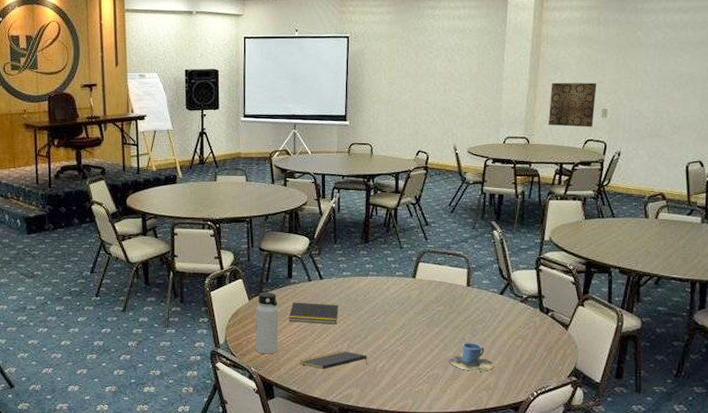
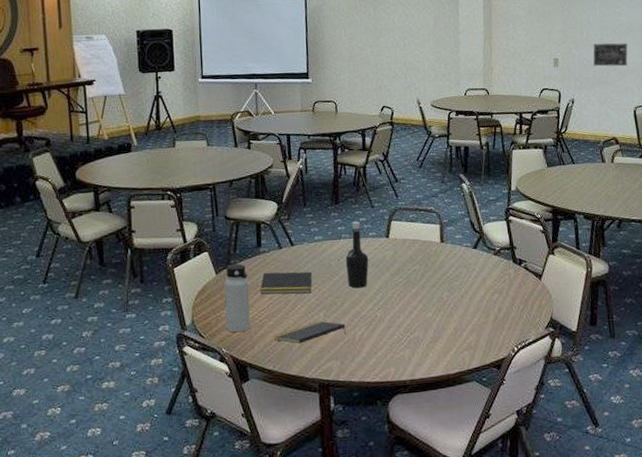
bottle: none [371,260,394,323] -> present [345,221,369,288]
cup: present [449,342,494,371] -> none [429,300,474,331]
wall art: present [549,82,597,127] -> none [504,33,547,77]
wall art: none [645,94,686,120] -> present [593,43,628,67]

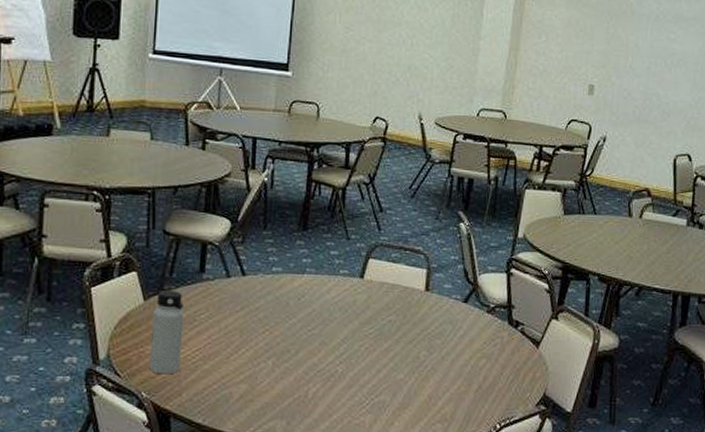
notepad: present [260,271,312,294] -> none [197,304,264,336]
notepad: present [274,321,346,344] -> none [208,370,297,395]
bottle: present [345,221,369,288] -> none [306,254,336,336]
wall art: present [593,43,628,67] -> none [634,72,678,105]

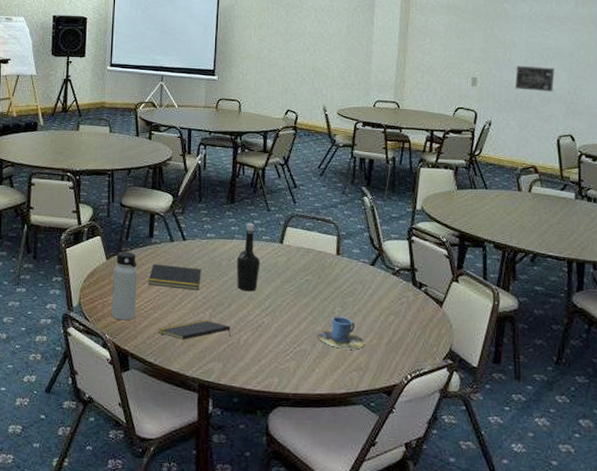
notepad: none [197,304,264,336] -> present [148,264,201,290]
notepad: none [208,370,297,395] -> present [158,319,231,340]
bottle: none [306,254,336,336] -> present [236,223,260,292]
cup: none [399,361,452,399] -> present [318,316,365,350]
wall art: none [634,72,678,105] -> present [514,65,555,92]

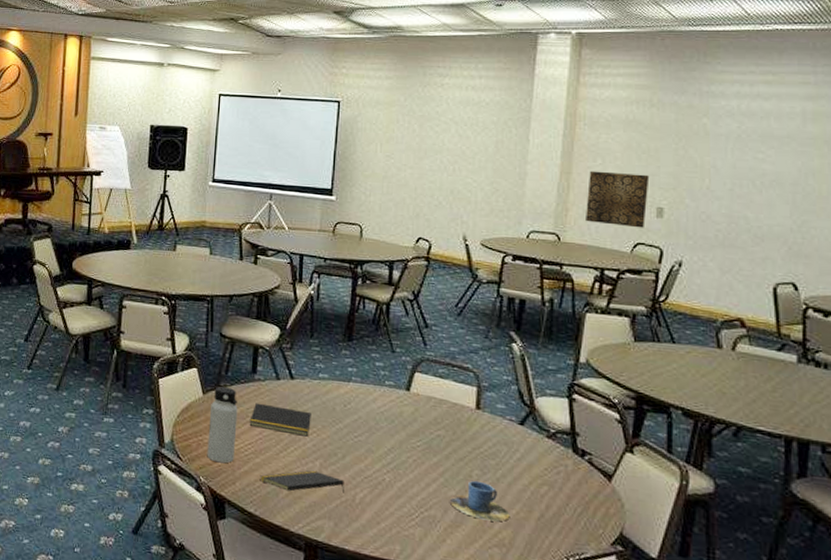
bottle: present [236,223,260,292] -> none [353,364,382,443]
wall art: none [418,48,466,95] -> present [586,170,650,228]
wall art: present [514,65,555,92] -> none [715,194,771,229]

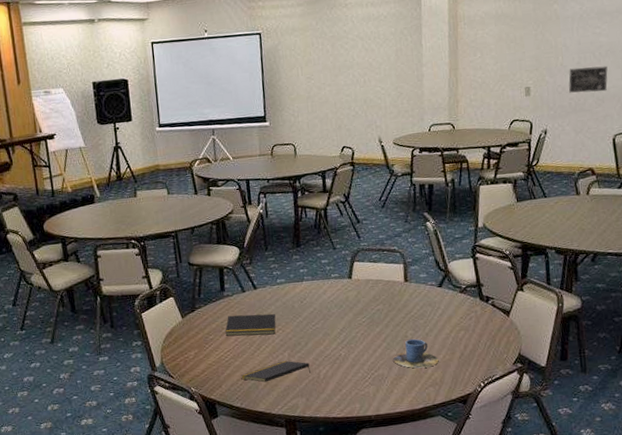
water bottle: present [207,386,238,464] -> none [190,308,217,373]
wall art: present [586,170,650,228] -> none [471,60,518,109]
wall art: none [715,194,771,229] -> present [568,66,608,93]

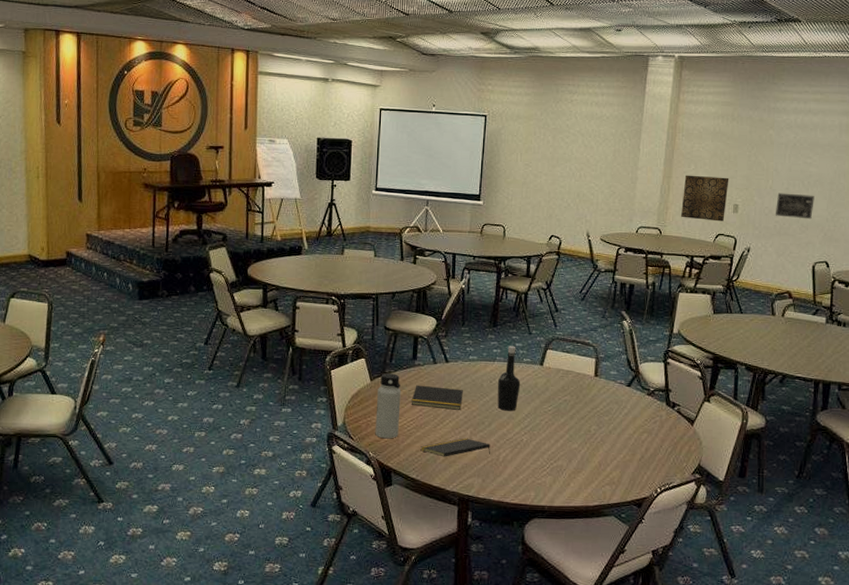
water bottle: none [190,308,217,373] -> present [375,373,401,439]
bottle: none [308,263,332,329] -> present [497,346,521,411]
cup: present [393,338,439,369] -> none [574,434,619,465]
wall art: none [471,60,518,109] -> present [681,175,729,222]

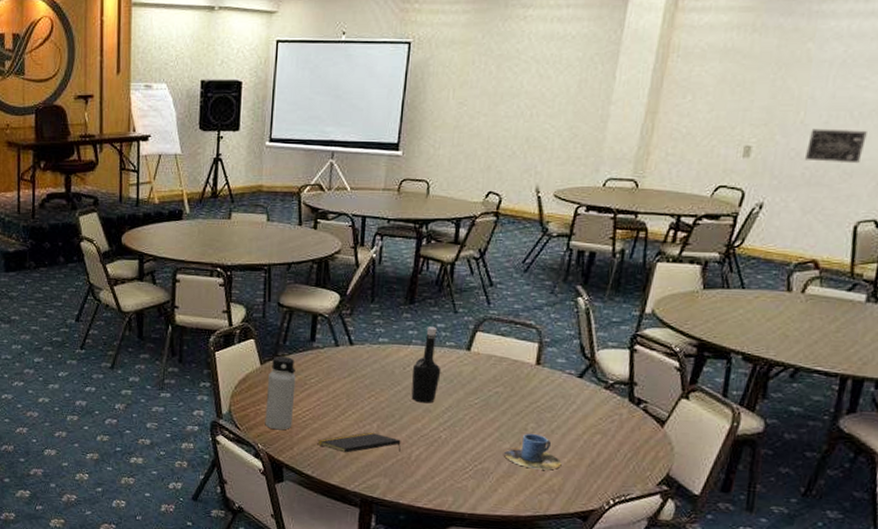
notepad: present [411,385,463,410] -> none [307,370,370,400]
cup: none [574,434,619,465] -> present [504,433,562,470]
wall art: present [681,175,729,222] -> none [667,109,741,170]

